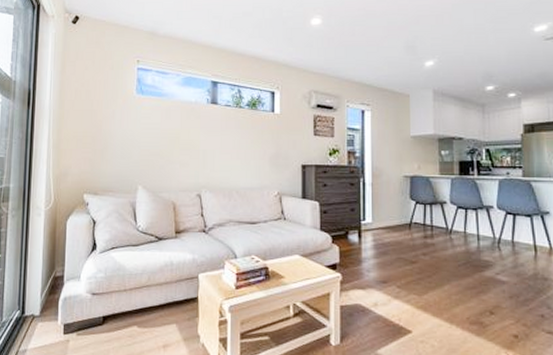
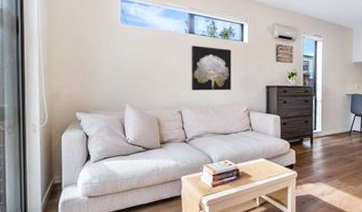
wall art: none [212,118,260,171] -> present [191,46,231,91]

